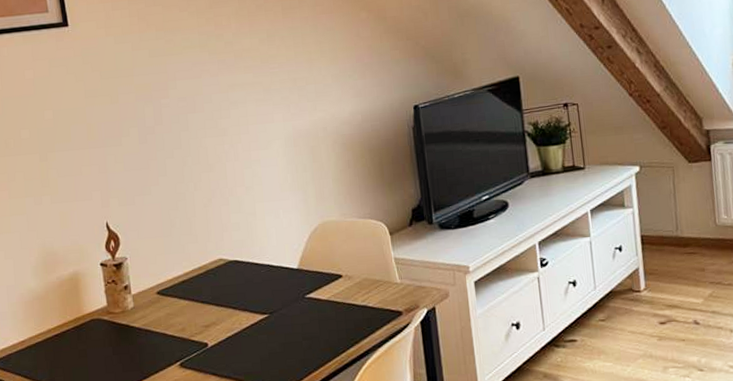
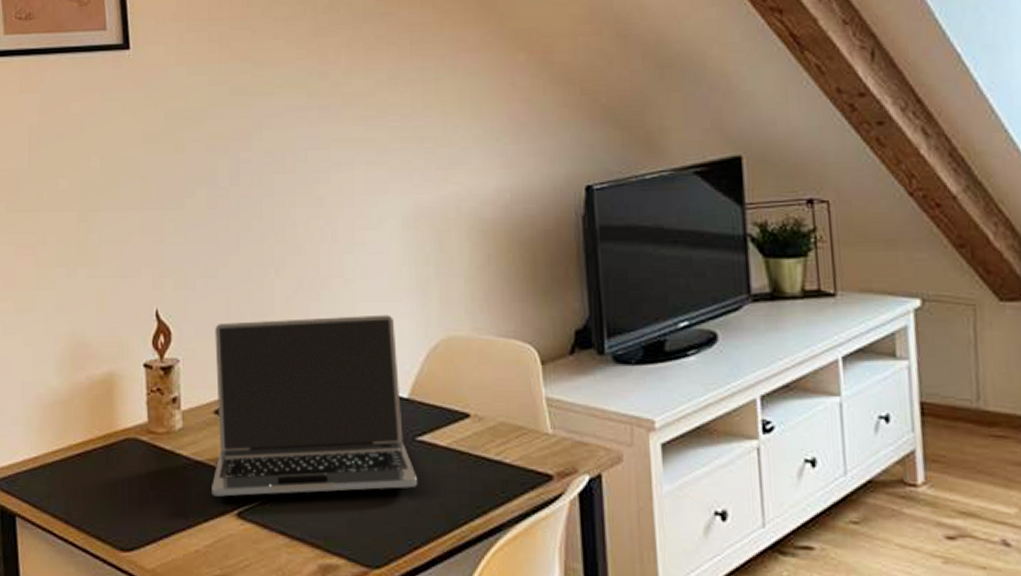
laptop: none [152,210,309,354] -> present [212,314,418,497]

